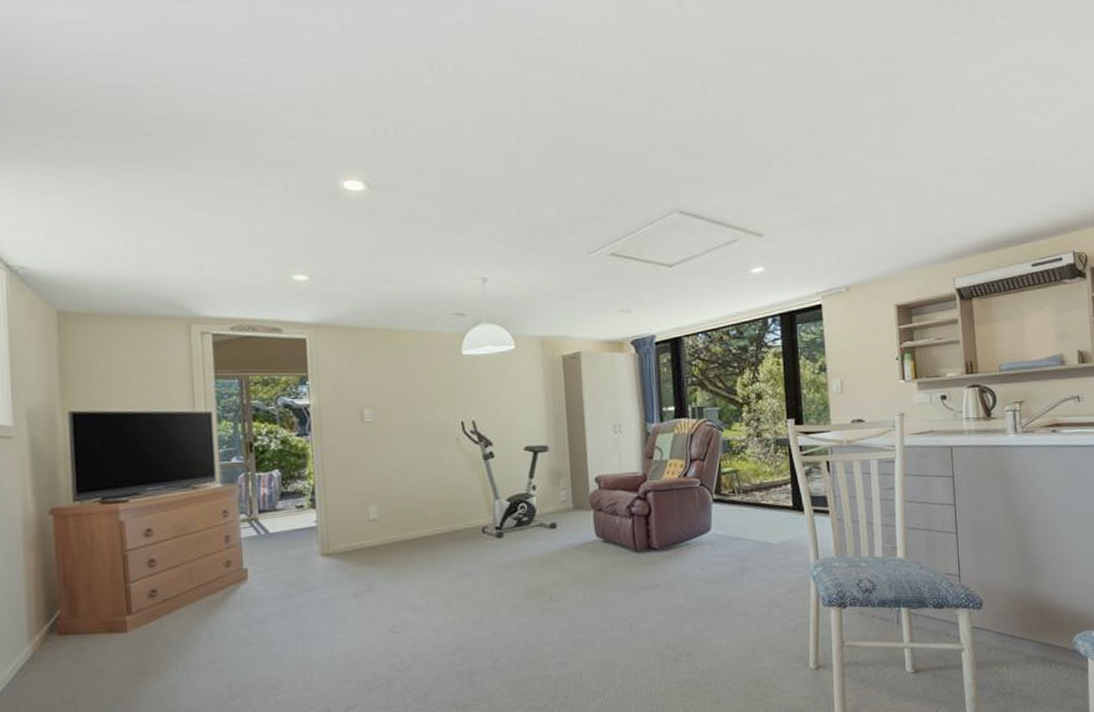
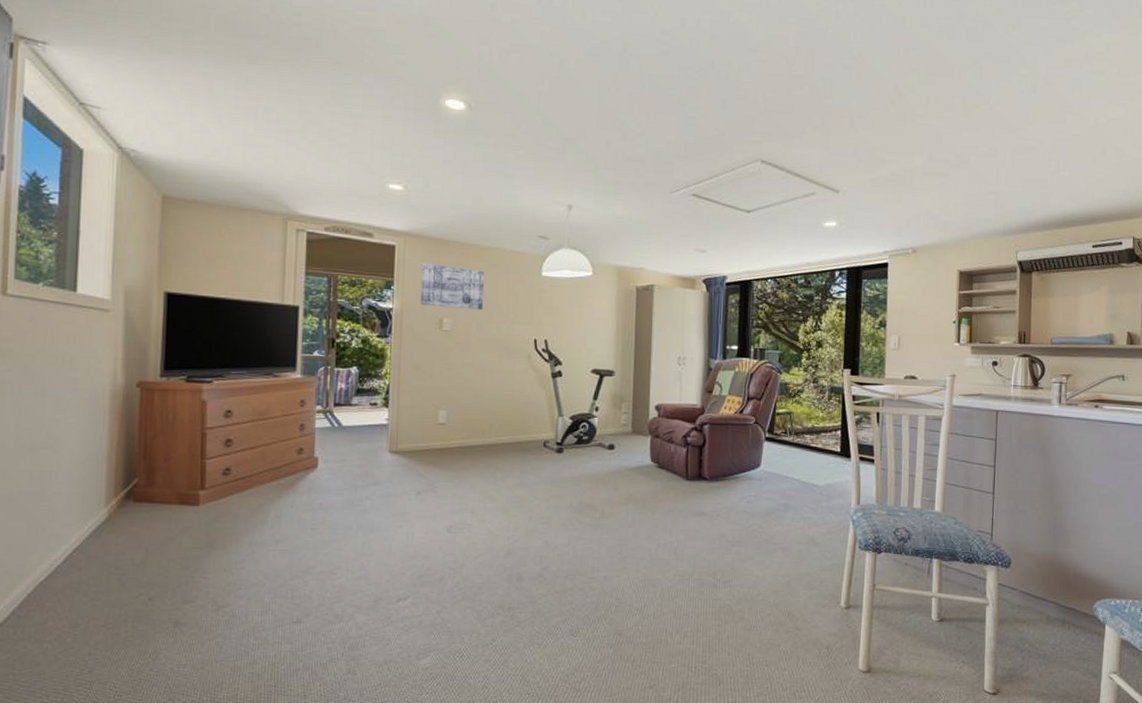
wall art: none [335,354,405,398] -> present [420,263,485,310]

